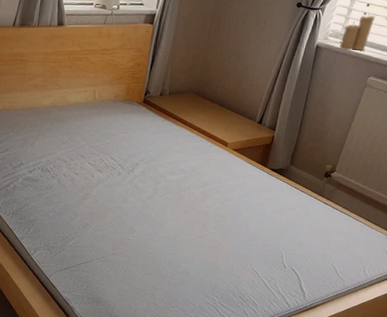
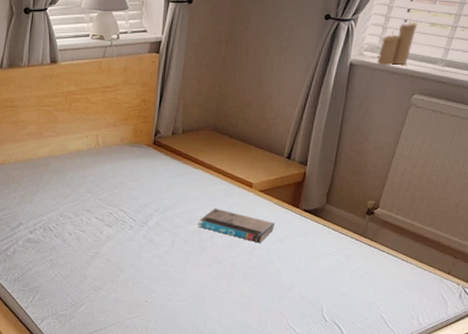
book: none [178,162,246,195] -> present [198,208,275,243]

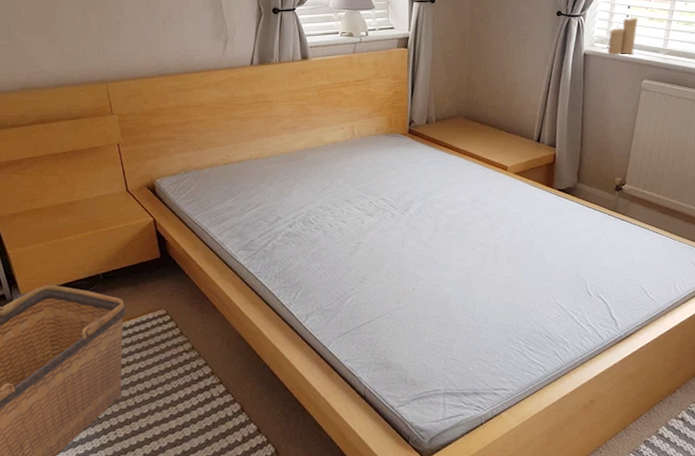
book: present [198,208,275,243] -> none [458,192,533,224]

